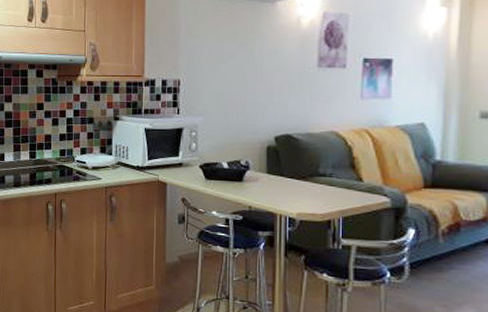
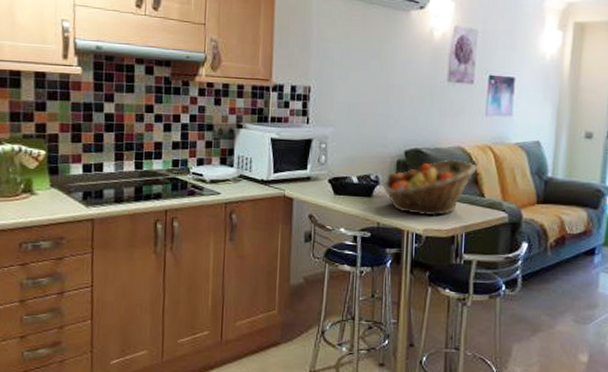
fruit basket: none [253,144,354,201] -> present [383,159,478,216]

